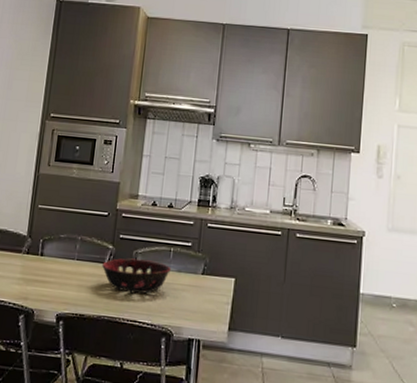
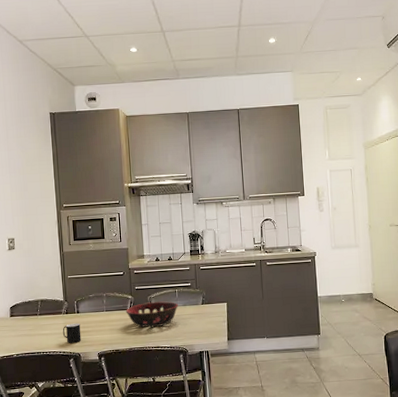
cup: none [17,267,42,295] -> present [62,323,82,344]

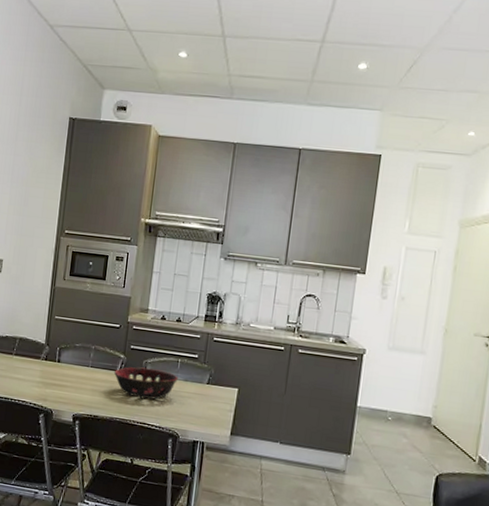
cup: present [62,323,82,344] -> none [37,372,59,397]

